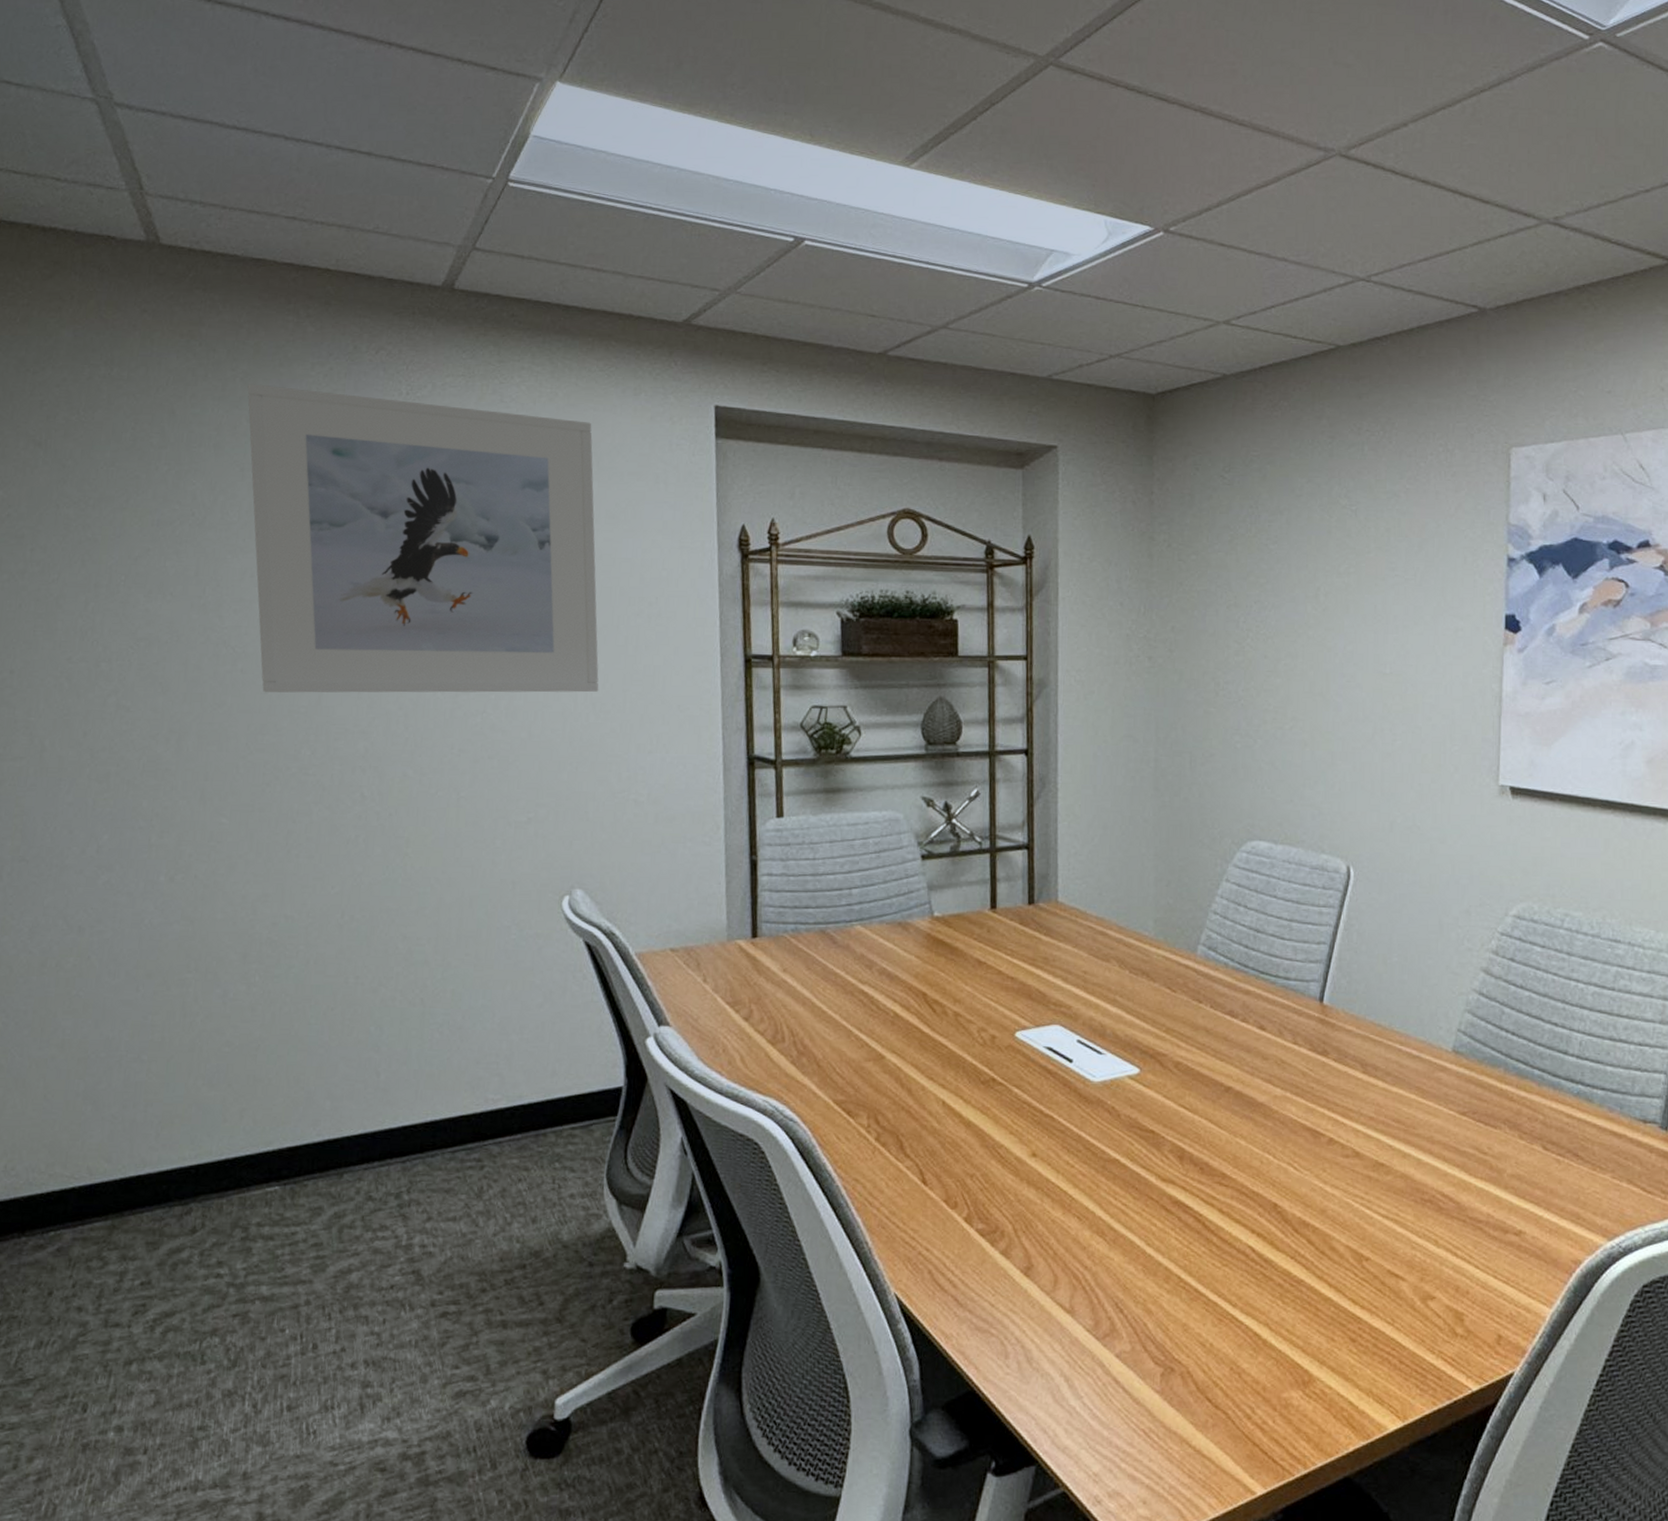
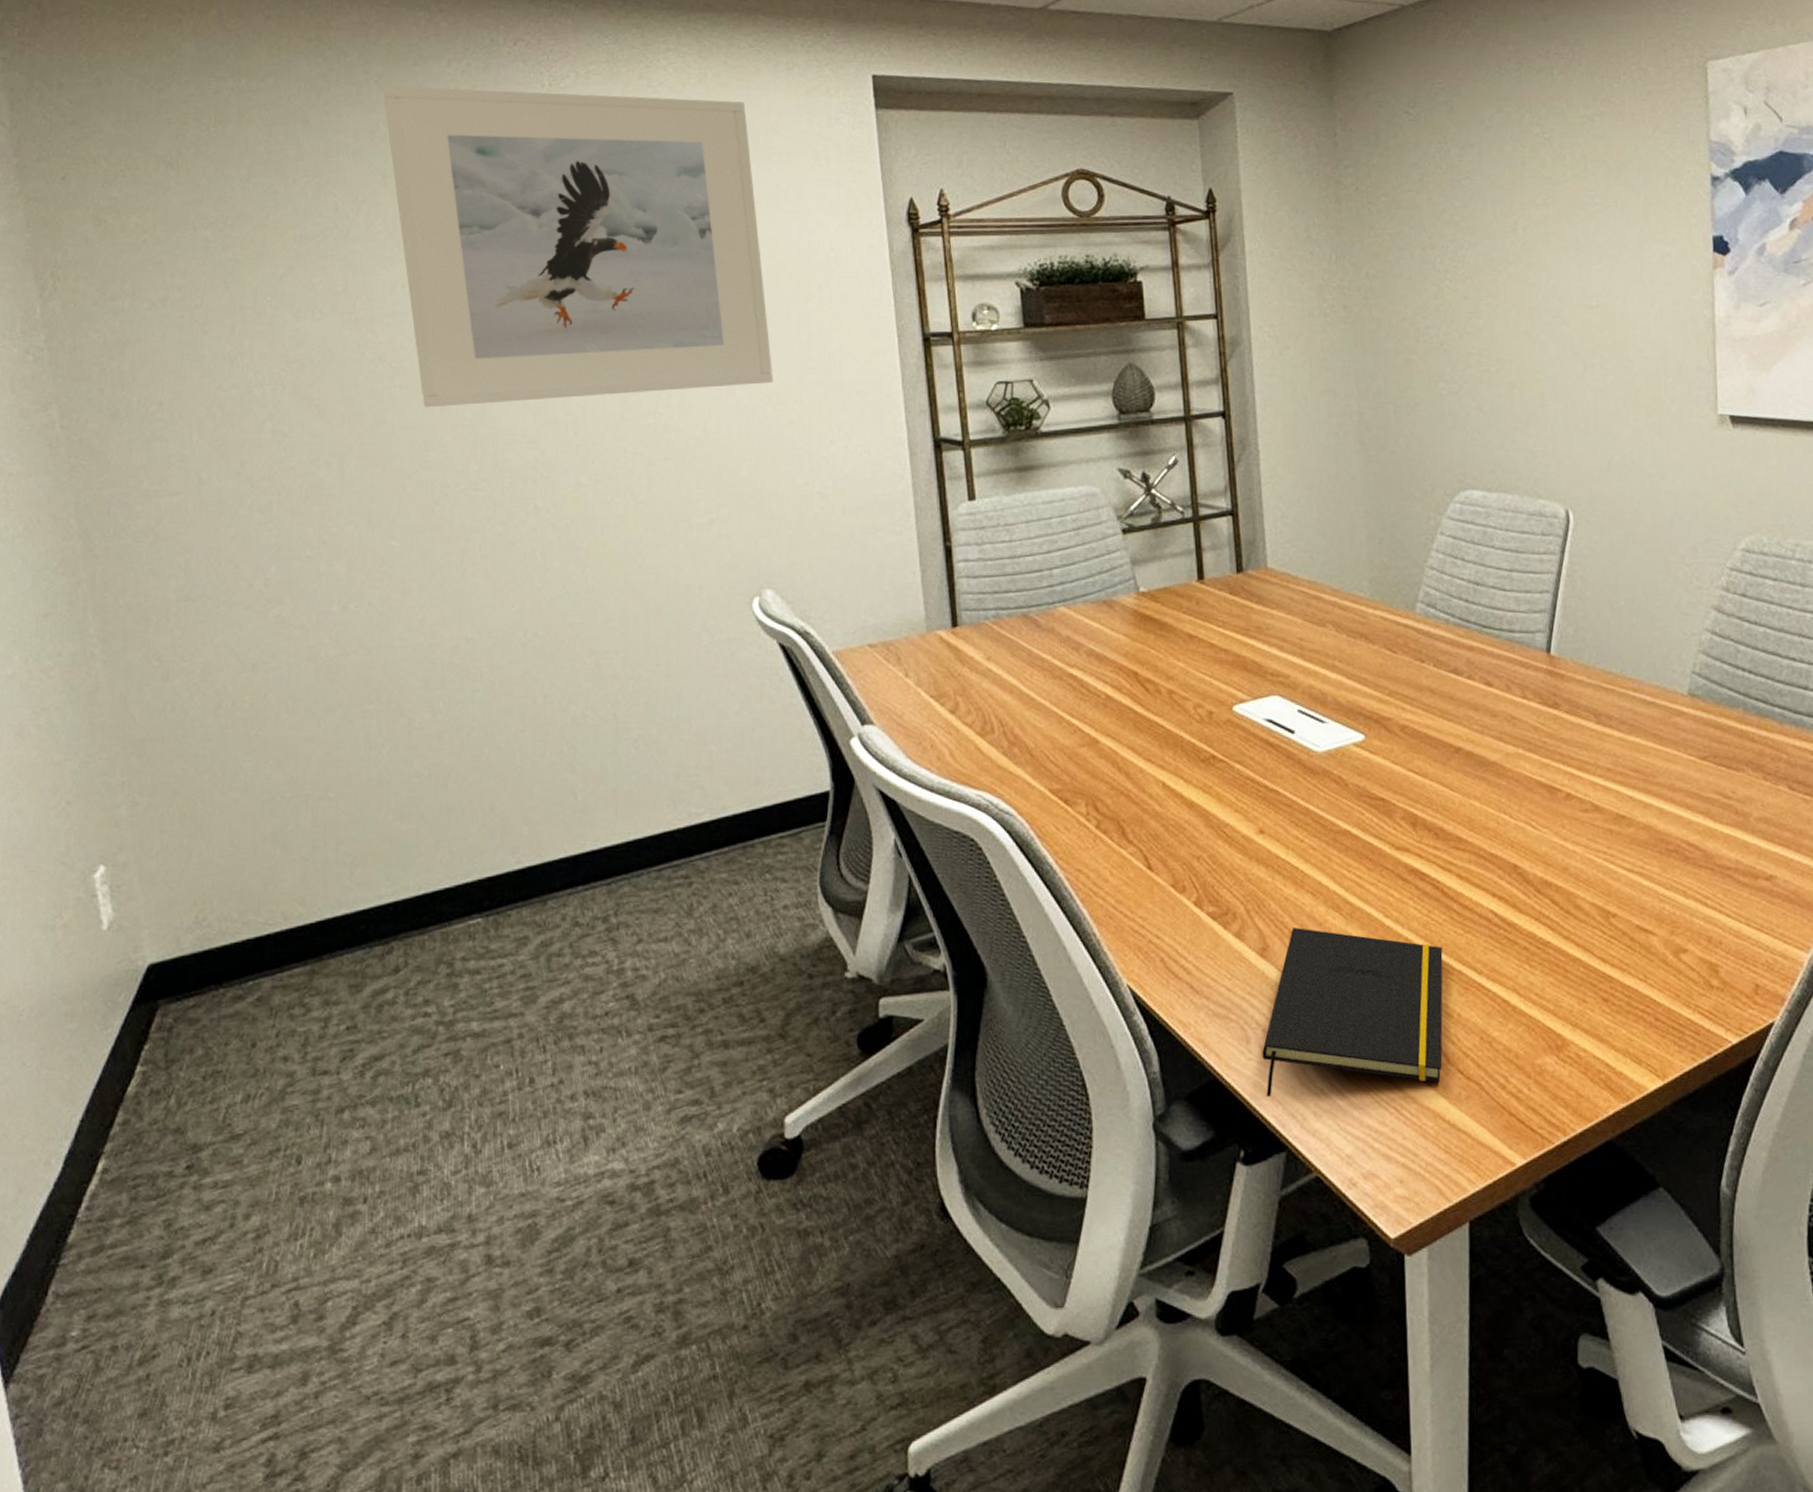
notepad: none [1019,1250,1200,1411] -> present [1262,928,1443,1097]

